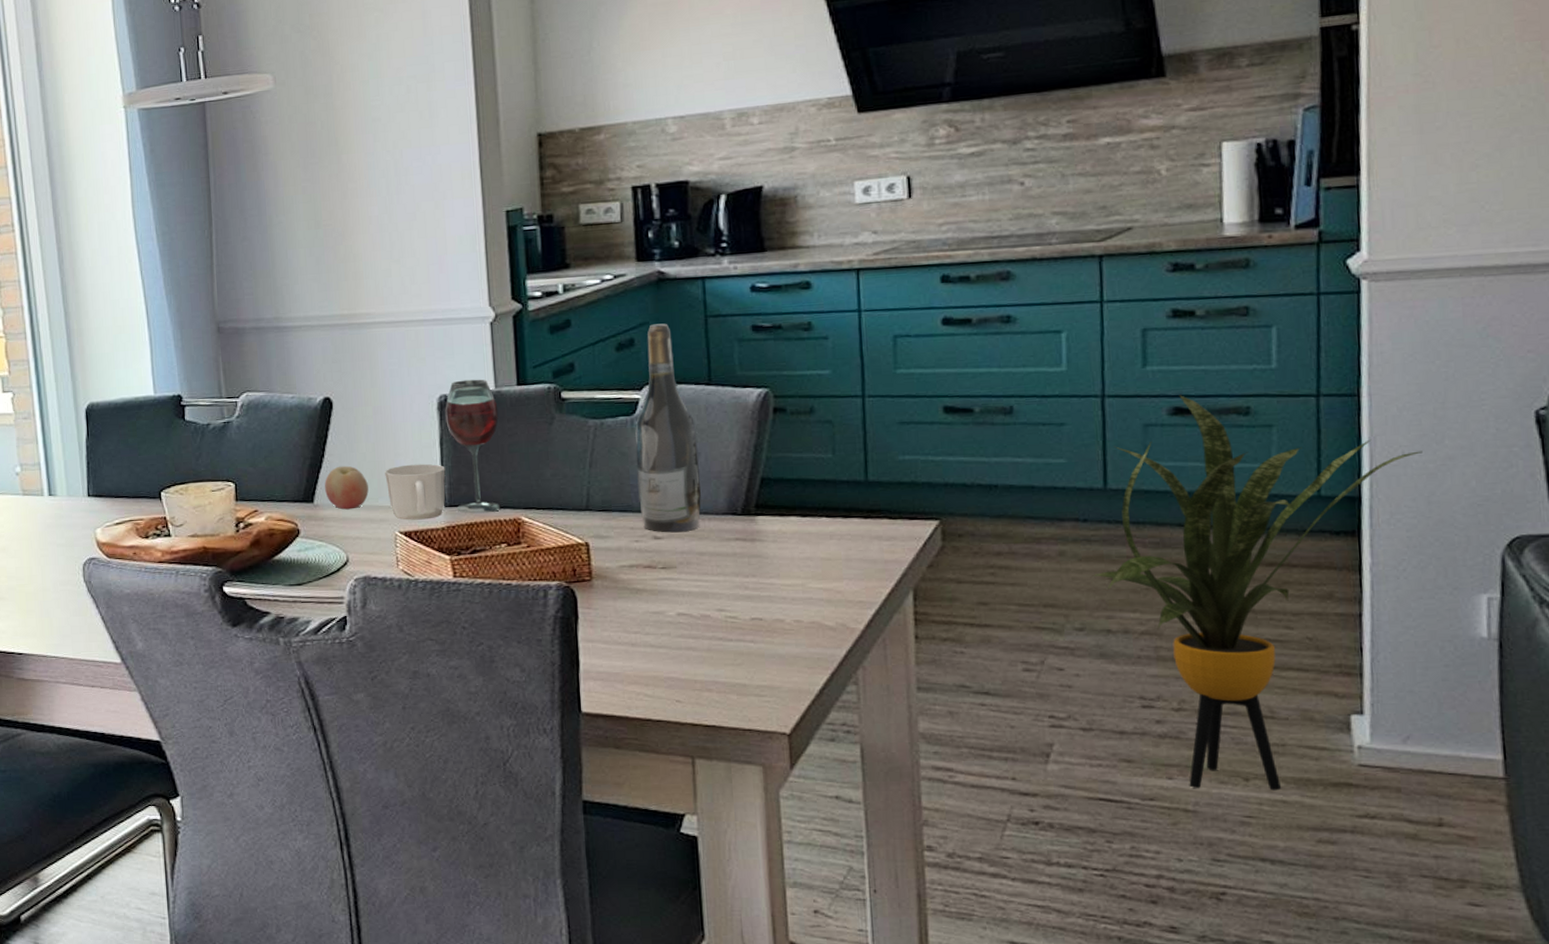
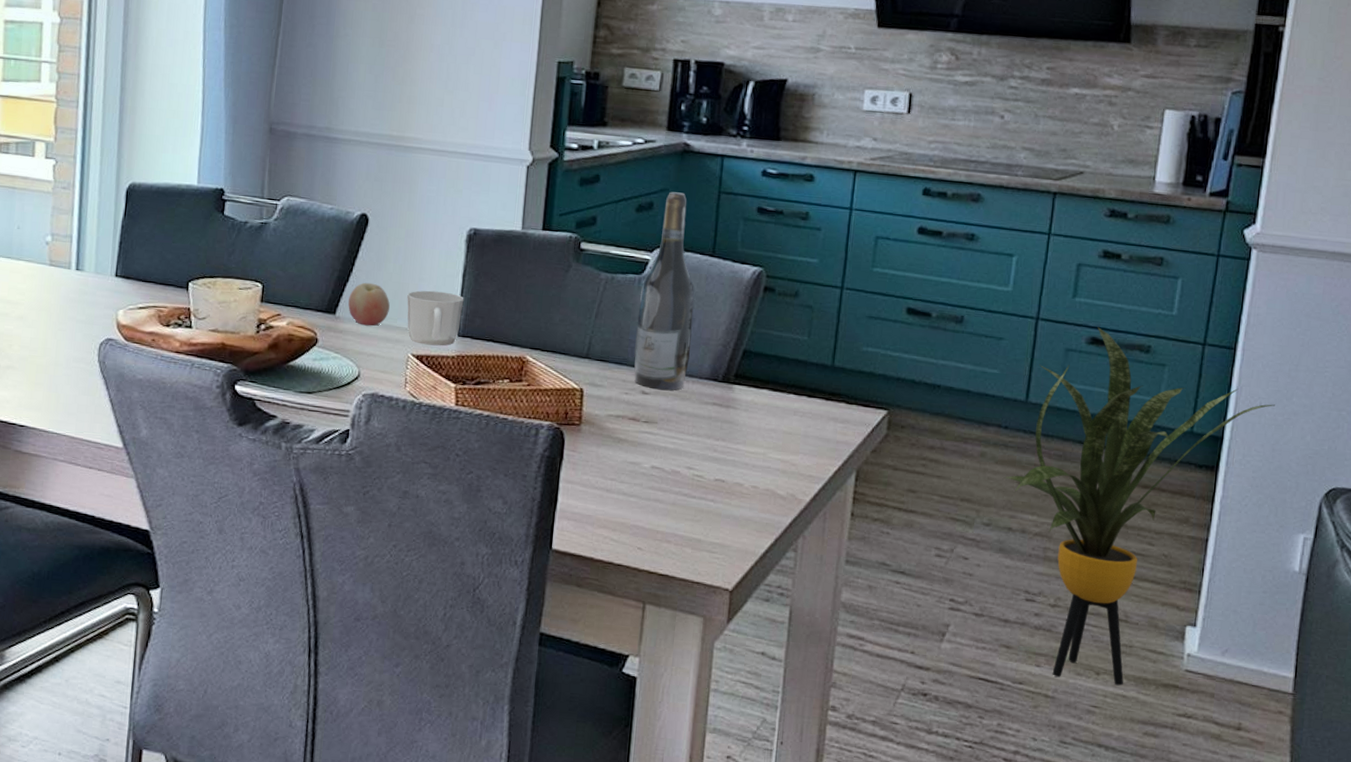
wineglass: present [445,379,501,514] -> none [469,217,522,348]

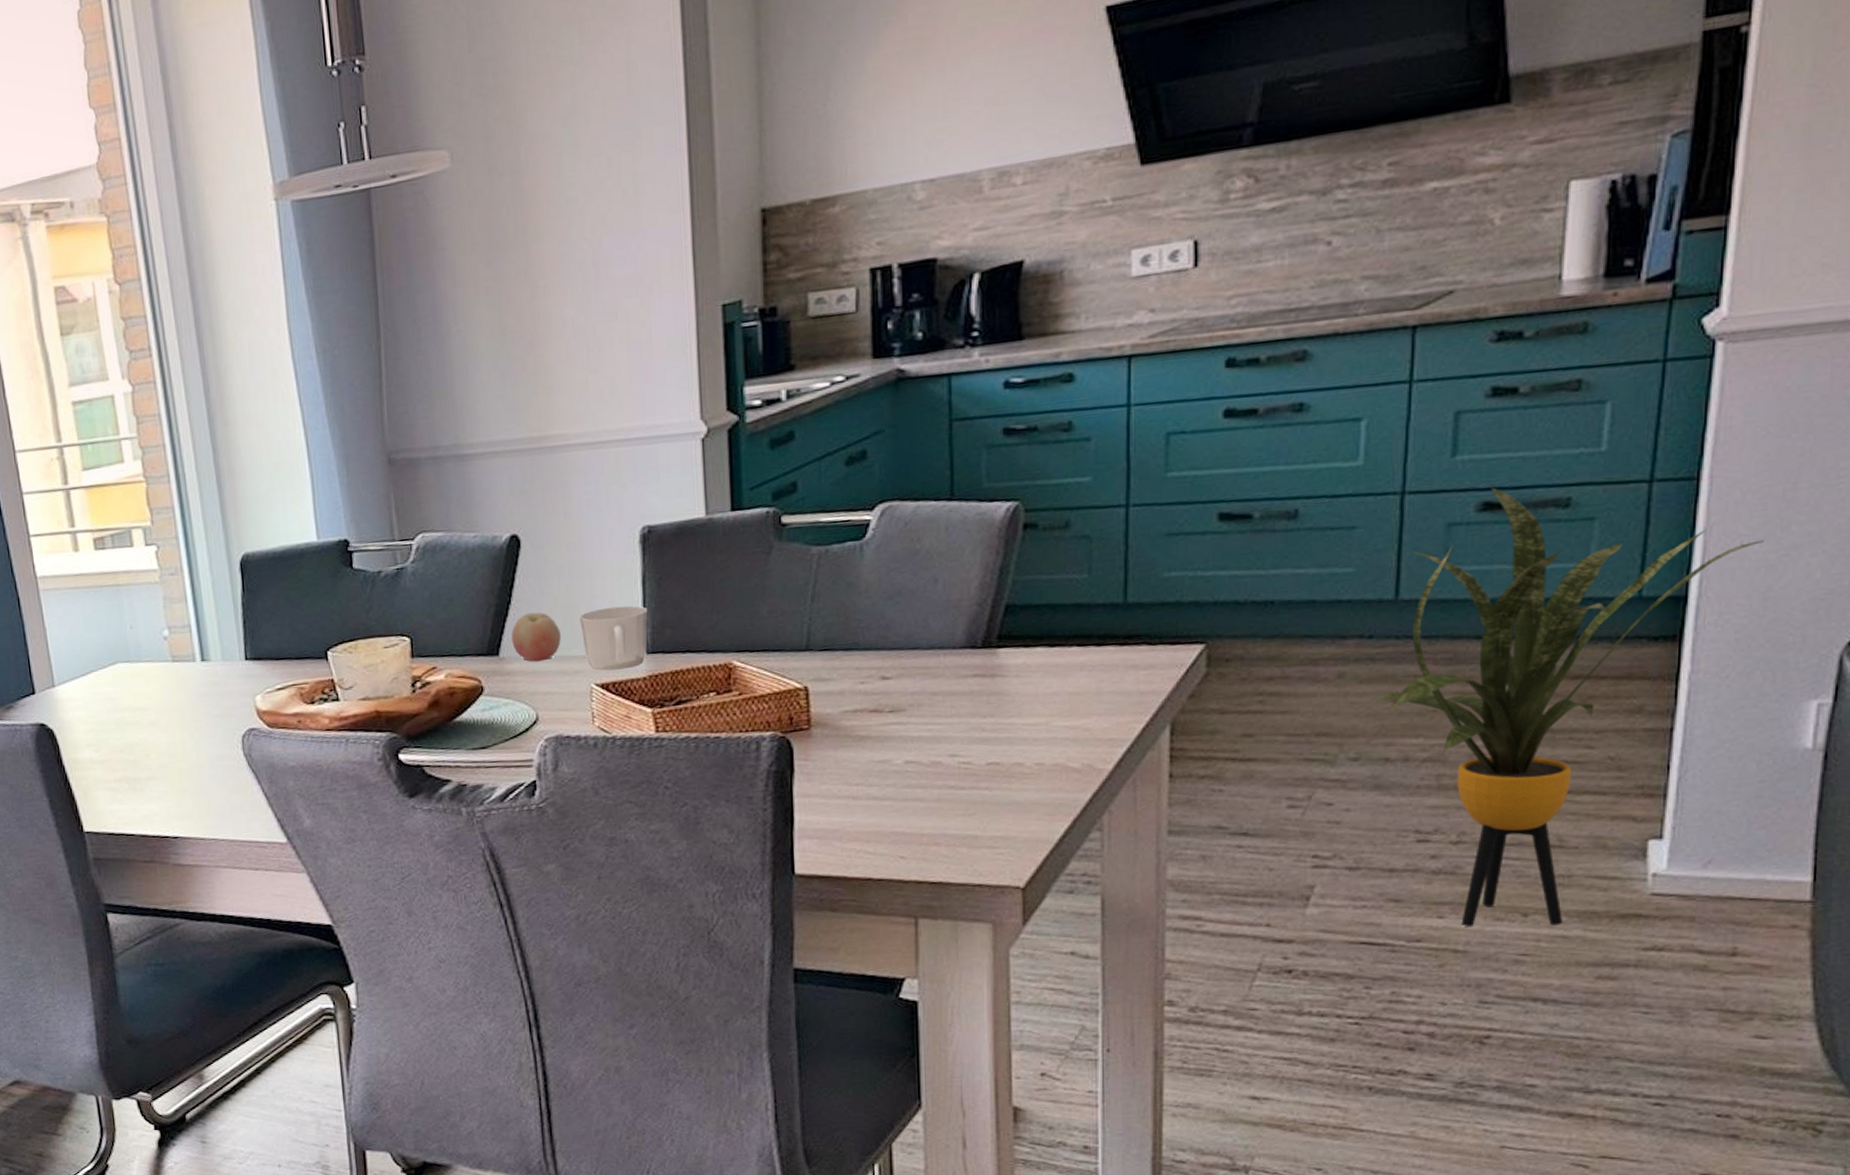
wine bottle: present [634,191,695,391] -> none [864,430,938,672]

